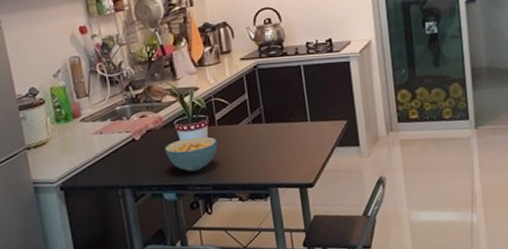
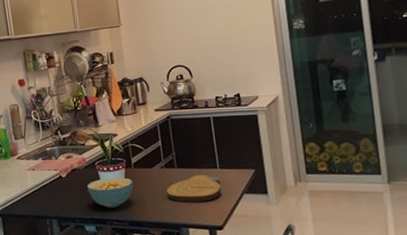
cutting board: none [253,129,313,160] -> present [166,175,222,202]

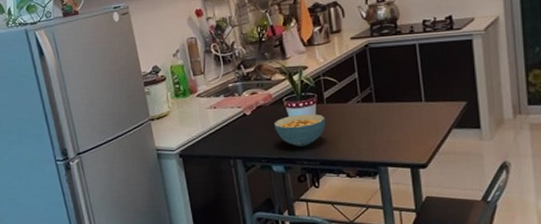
cutting board: present [166,175,222,202] -> none [362,109,427,139]

